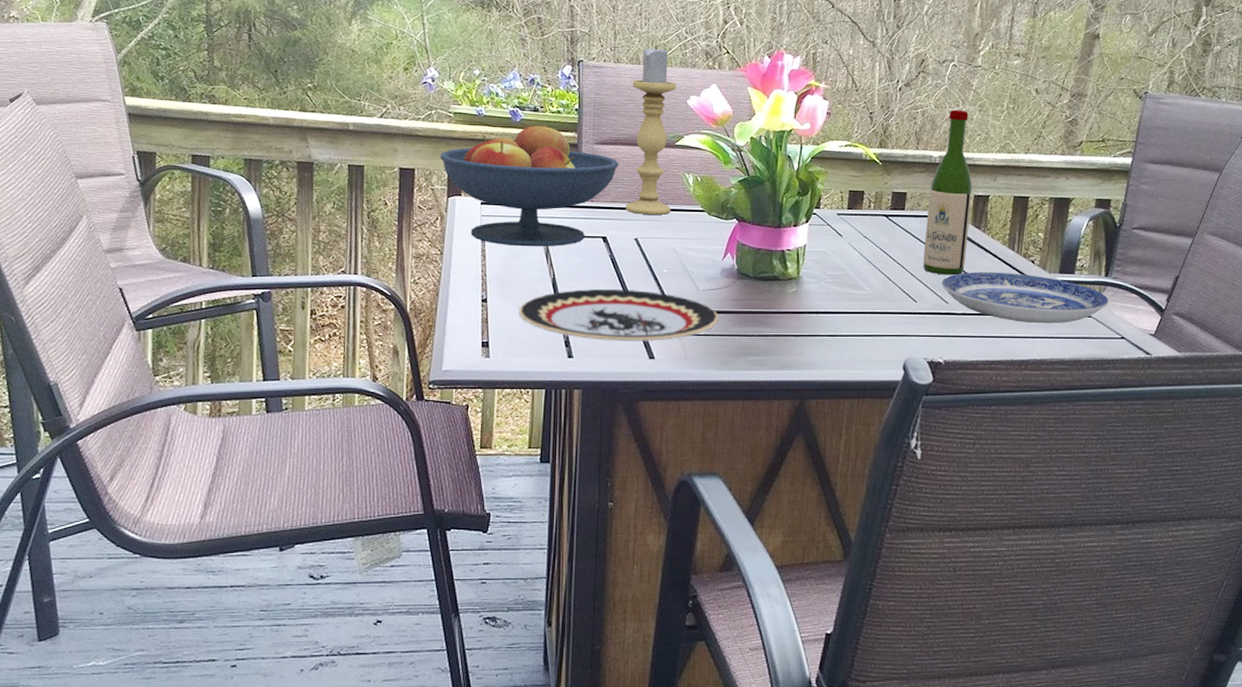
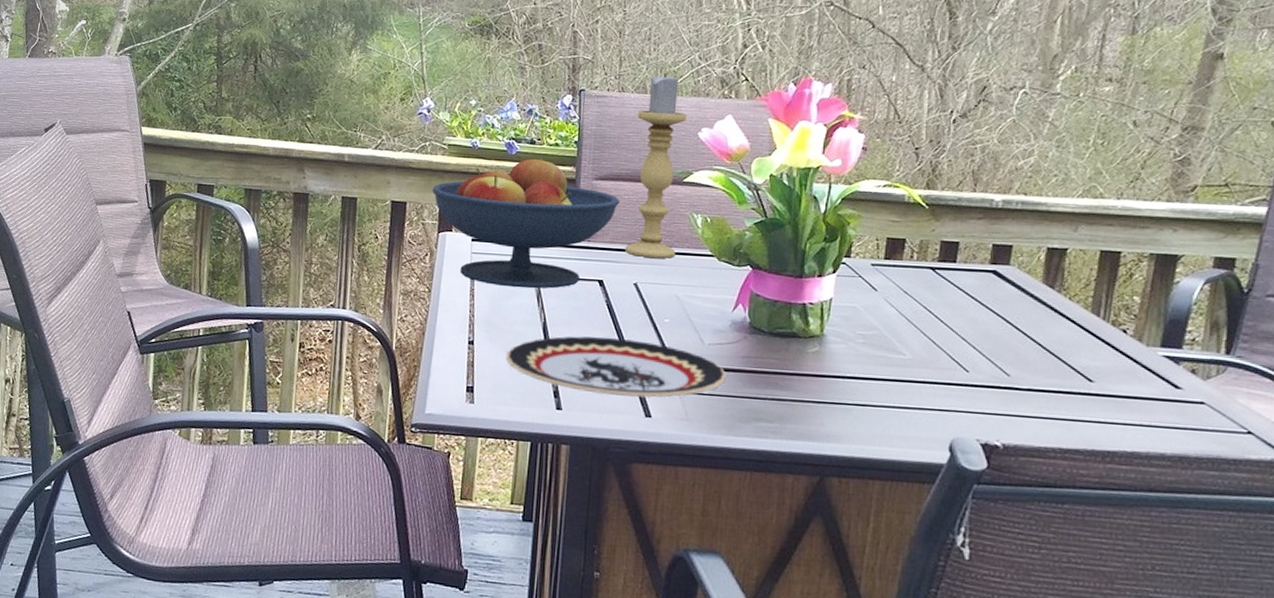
wine bottle: present [923,109,973,276] -> none [978,145,1046,343]
plate: present [941,271,1109,324] -> none [1001,340,1230,410]

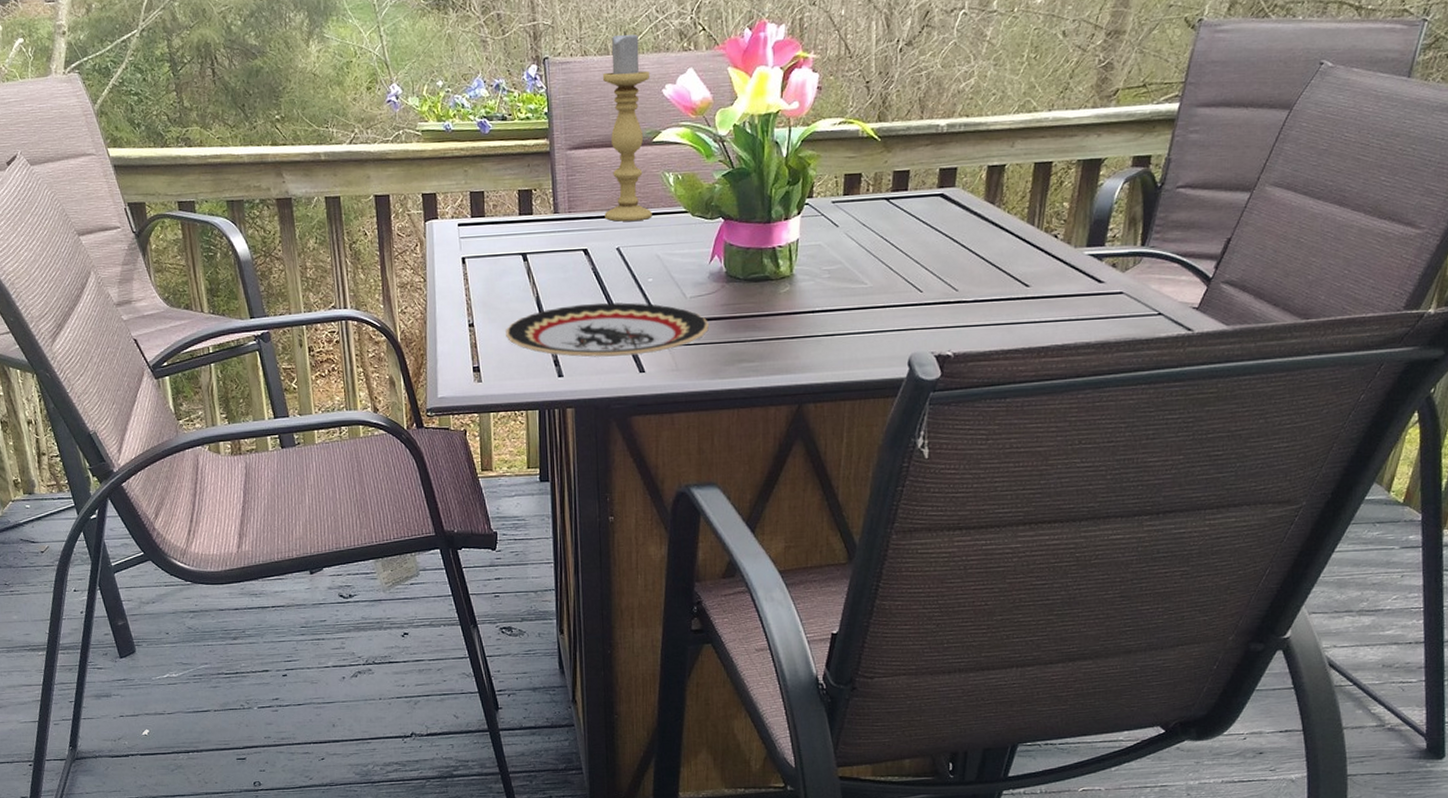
fruit bowl: present [433,157,620,289] -> none [413,133,595,267]

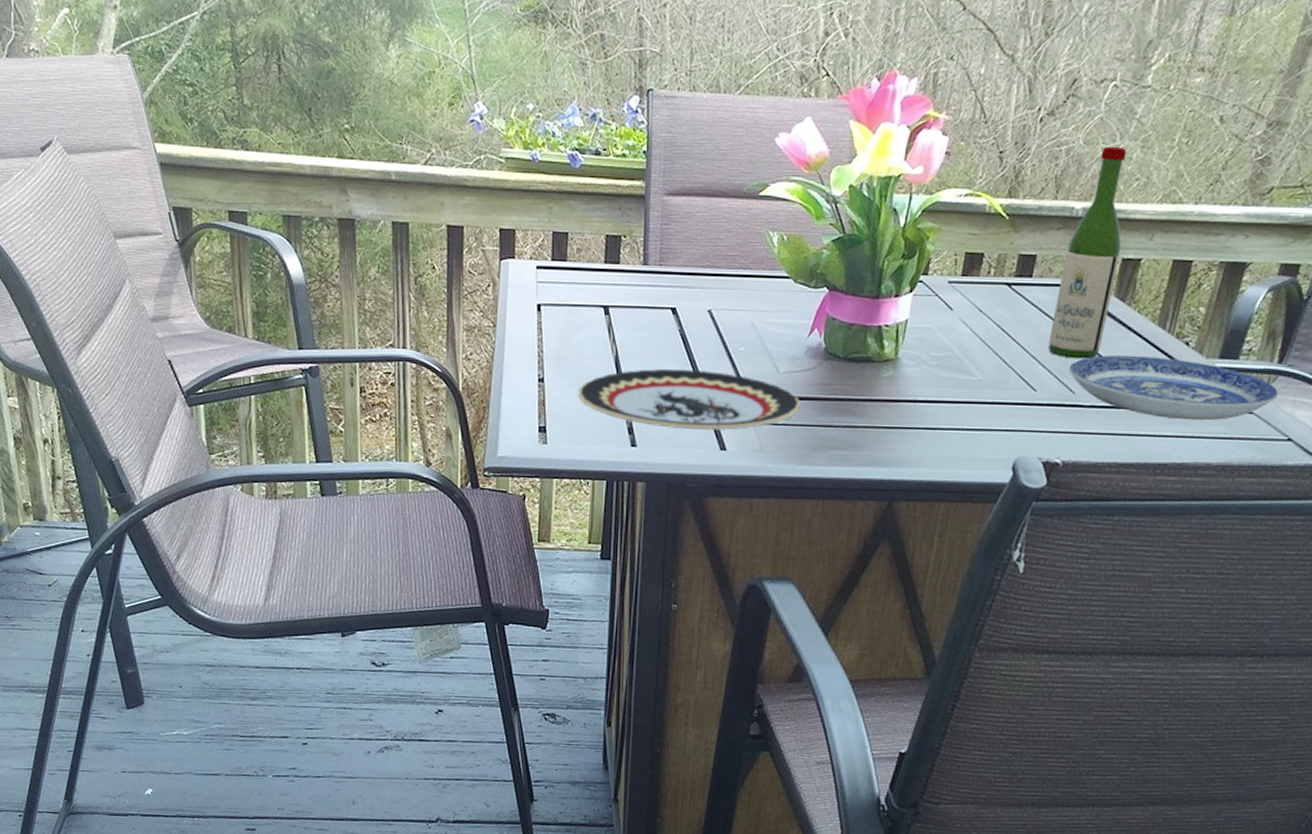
candle holder: present [602,31,652,222] -> none [698,68,763,282]
wine bottle: none [929,66,986,260] -> present [1048,146,1127,359]
plate: none [950,251,1144,306] -> present [1068,355,1278,421]

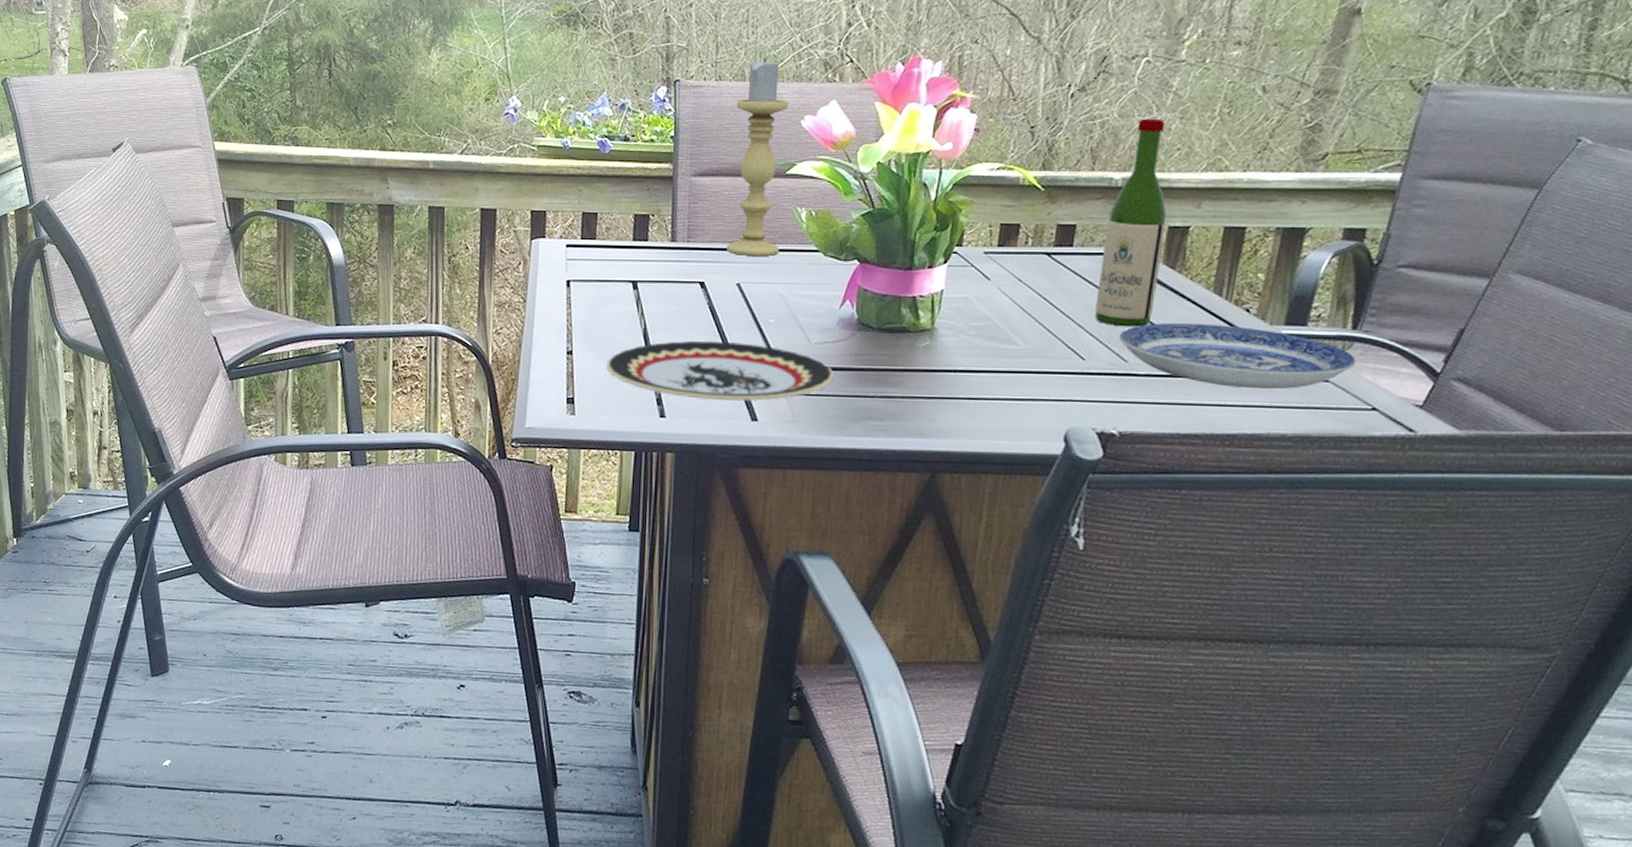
candle holder: none [698,68,763,282] -> present [726,58,788,256]

